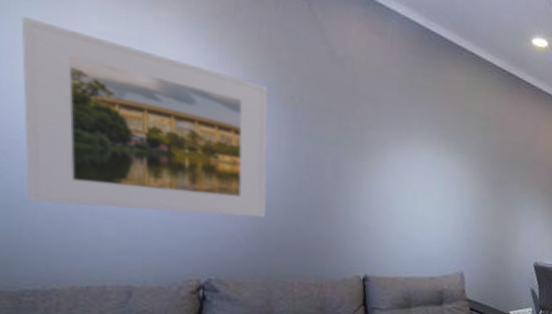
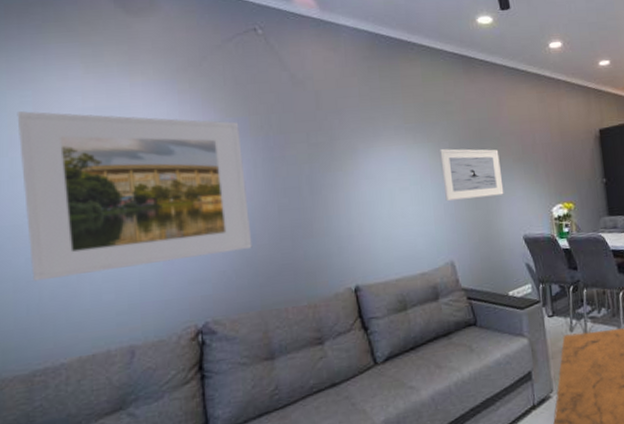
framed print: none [467,163,527,221] -> present [440,148,504,201]

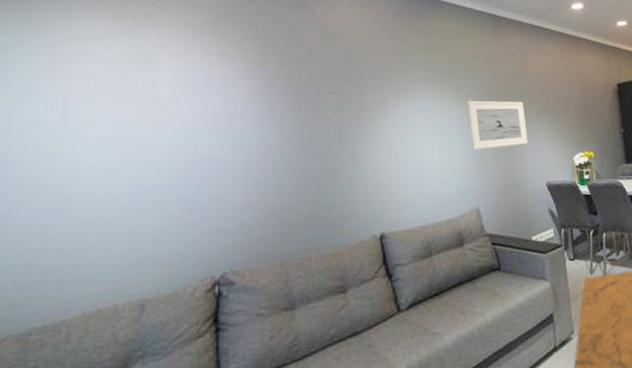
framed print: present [17,111,253,282] -> none [31,60,277,234]

